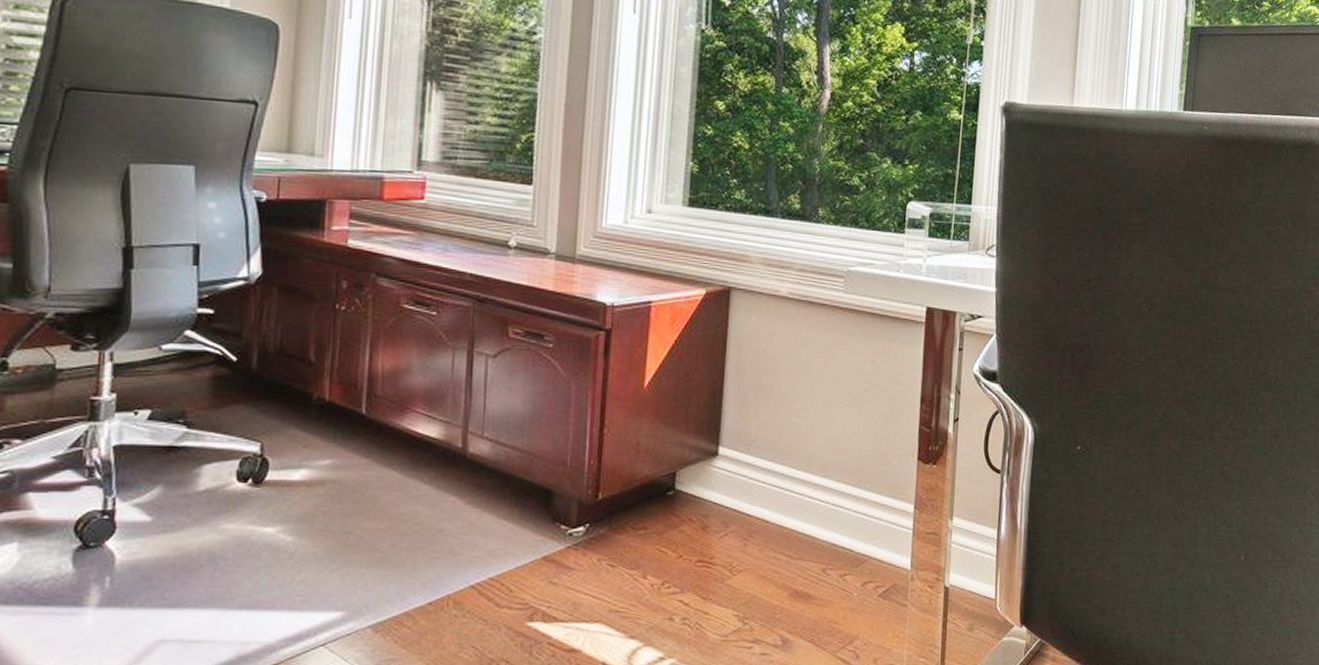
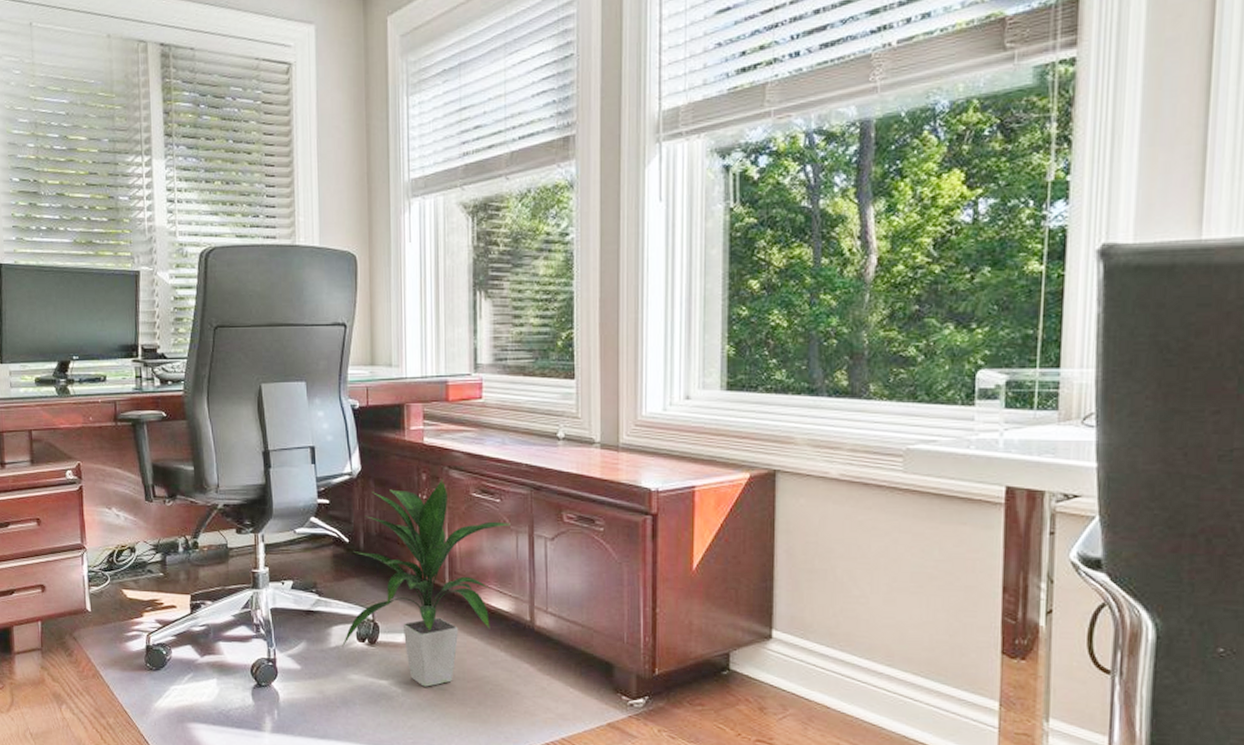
indoor plant: none [213,286,447,532] -> present [341,477,511,687]

